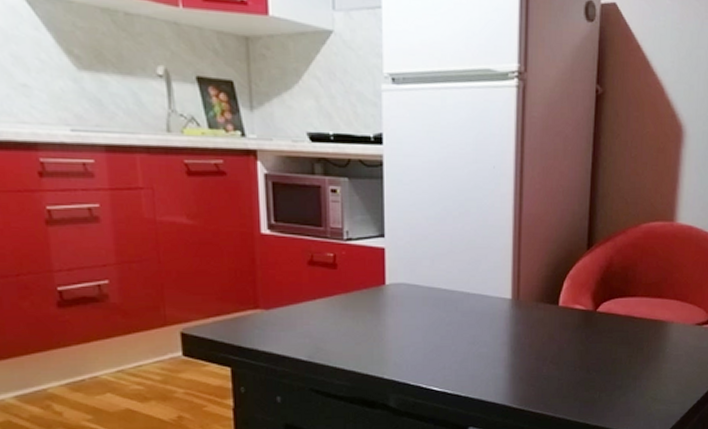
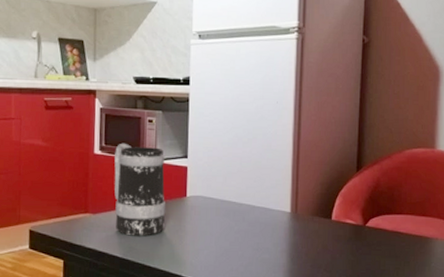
mug: none [289,219,360,334] -> present [114,143,166,236]

